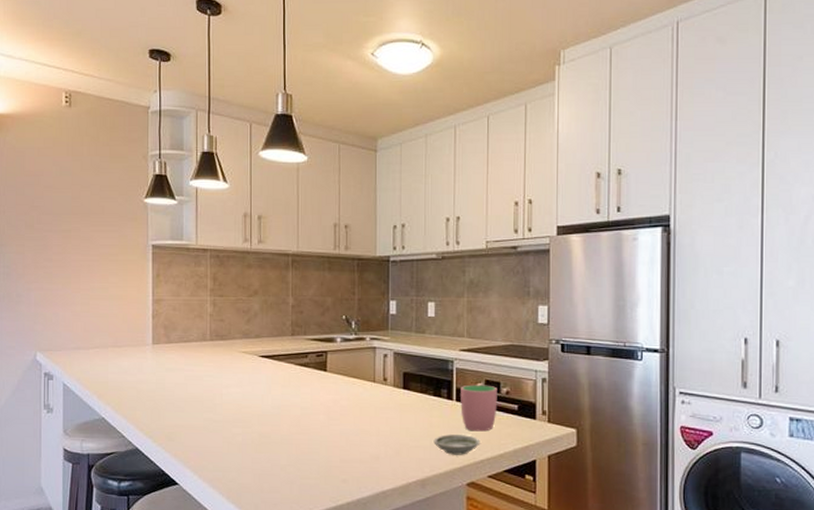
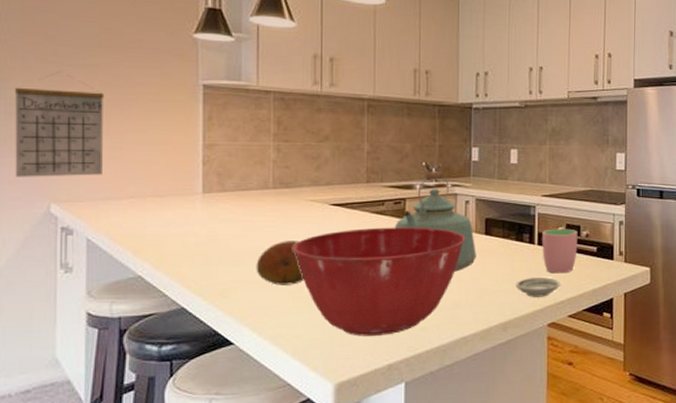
calendar: none [11,239,76,329] -> present [15,75,105,177]
fruit: none [196,390,237,432] -> present [256,241,304,285]
mixing bowl: none [226,379,384,485] -> present [292,227,465,336]
kettle: none [317,323,395,425] -> present [394,170,476,272]

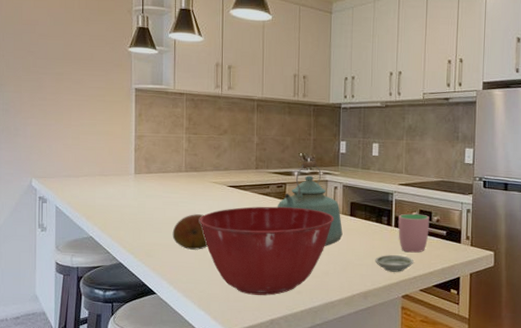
calendar: present [15,75,105,177] -> none [9,81,68,159]

